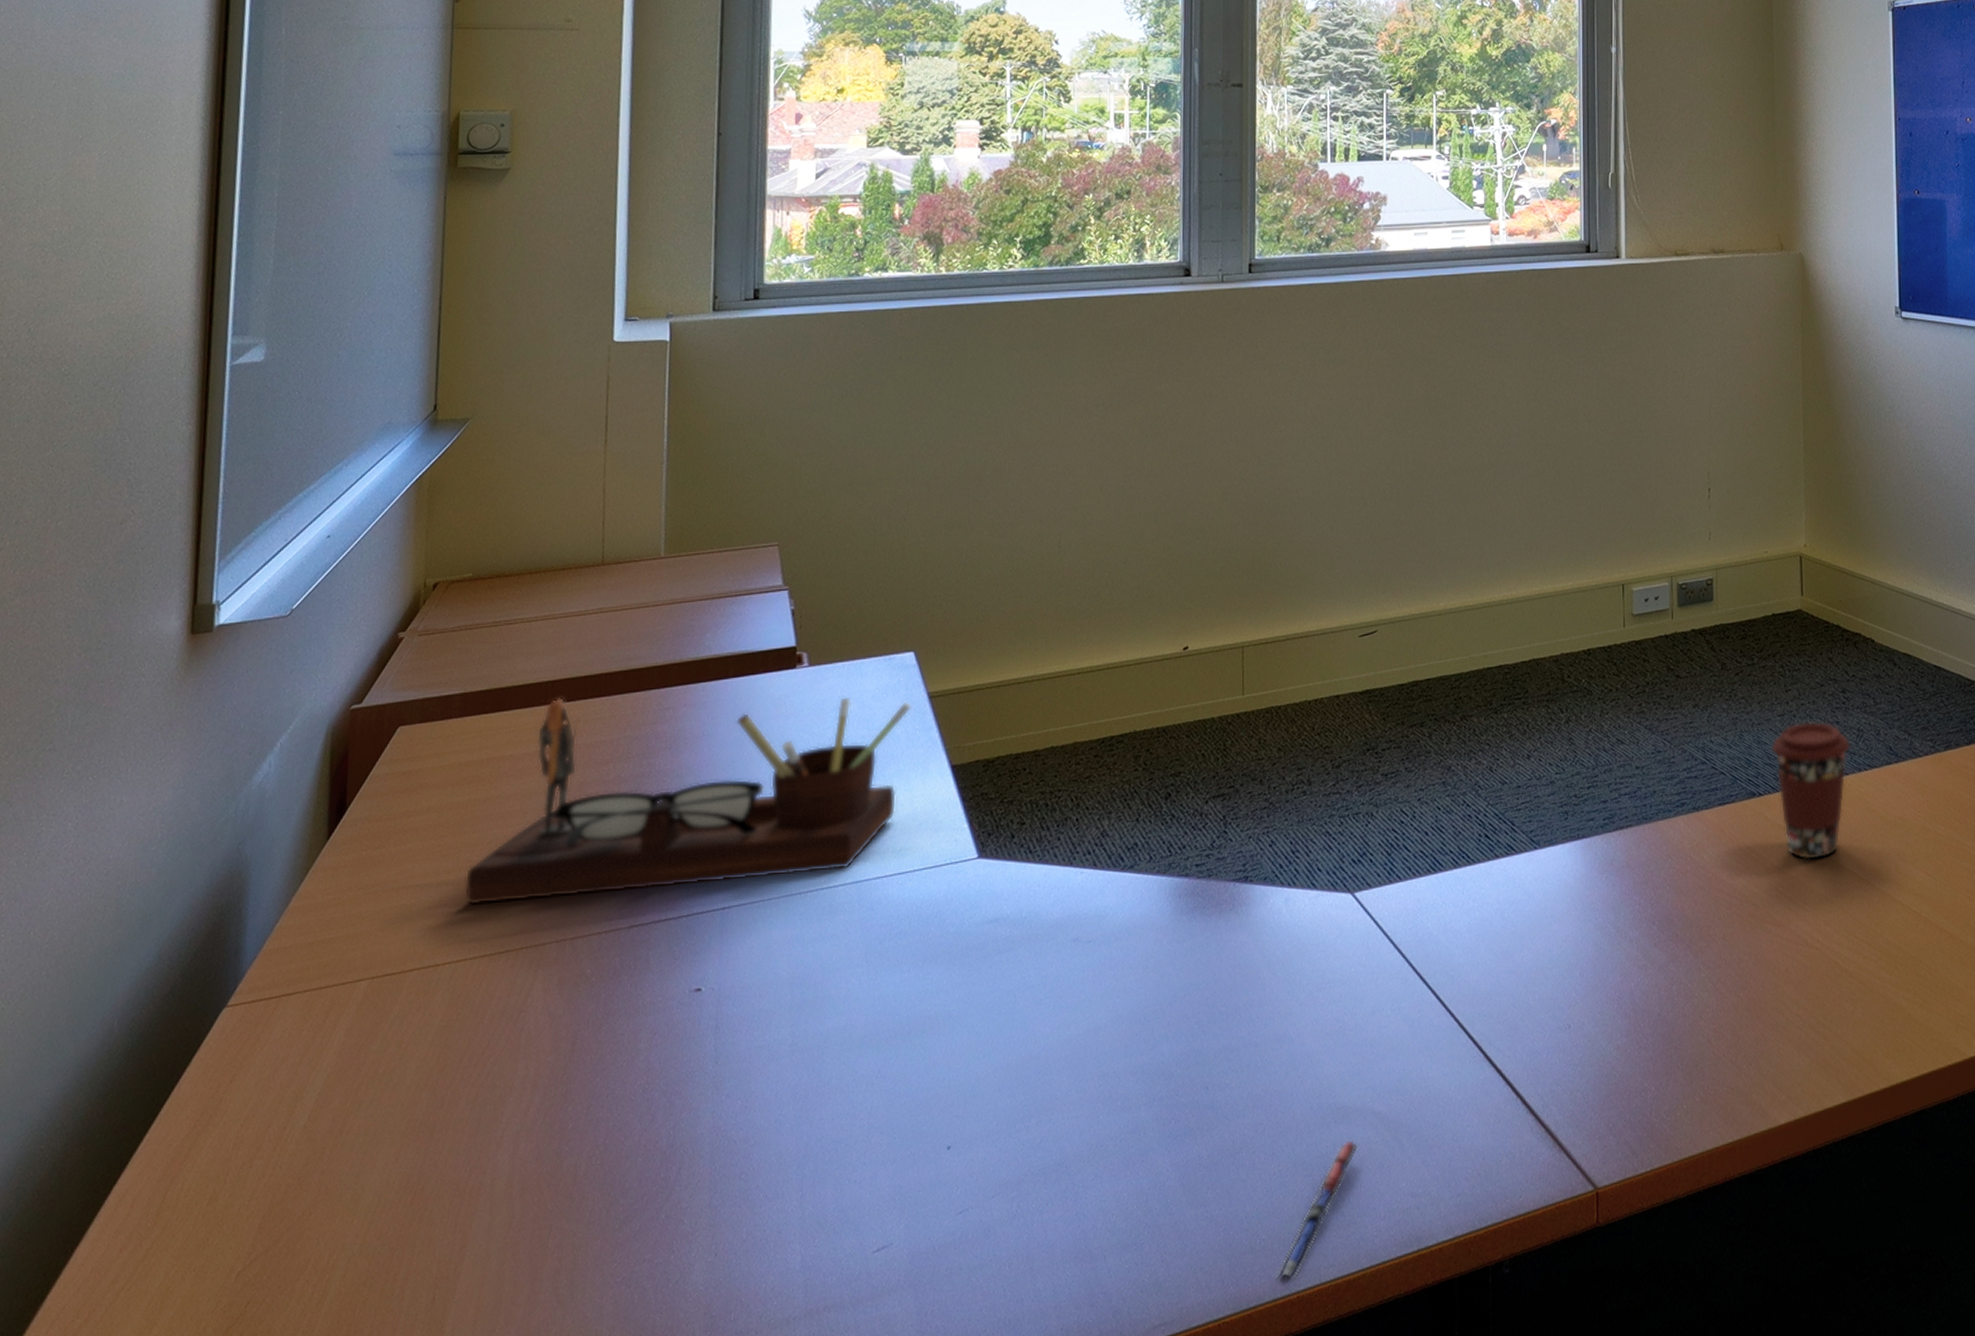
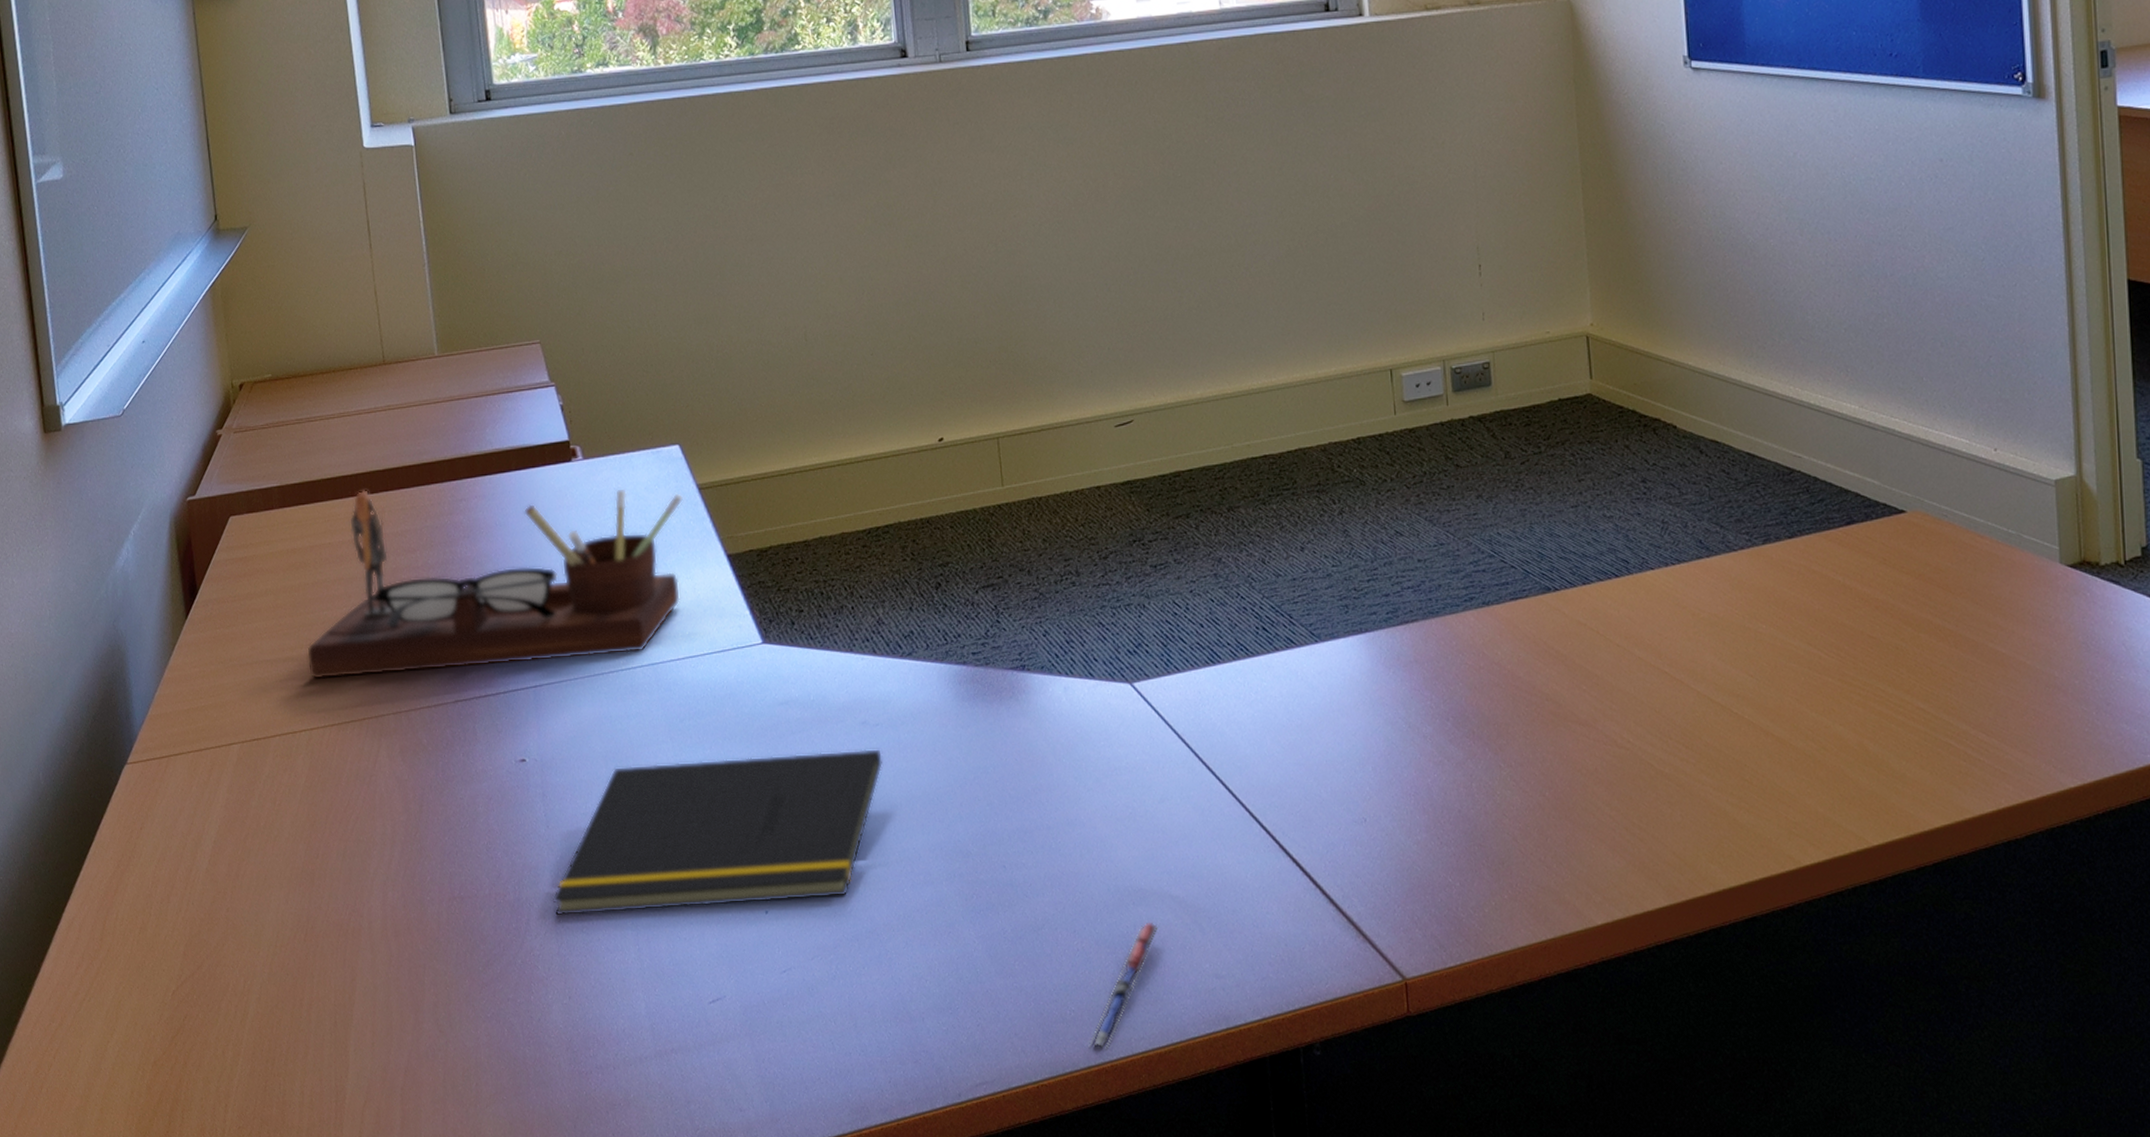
notepad: none [710,966,1092,1162] -> present [551,748,884,916]
coffee cup: present [1771,721,1851,860] -> none [1565,513,1655,658]

